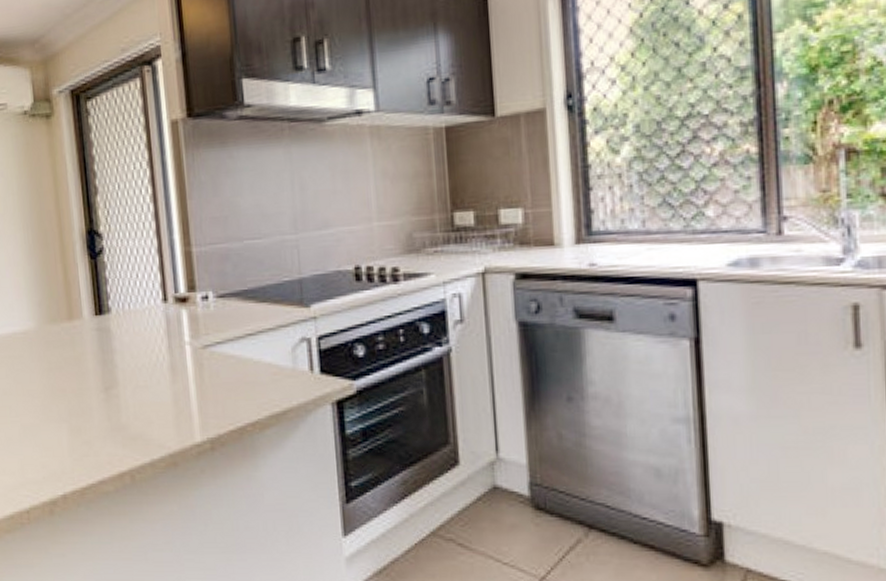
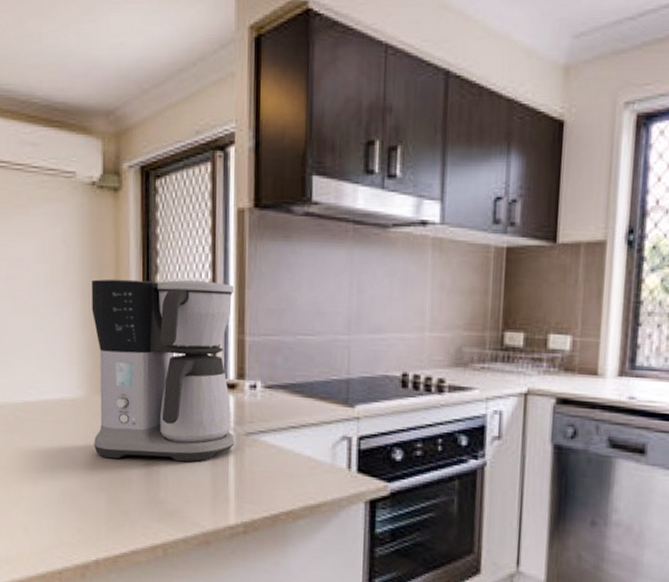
coffee maker: none [32,196,192,388] -> present [92,279,235,462]

